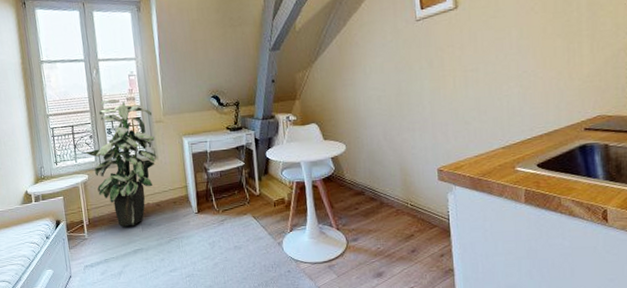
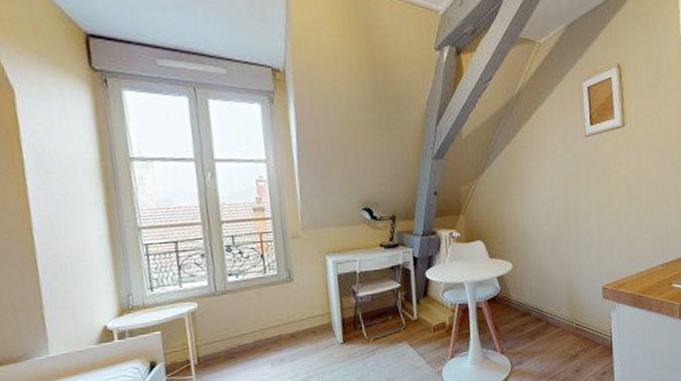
indoor plant: present [85,98,157,227] -> none [194,208,292,365]

